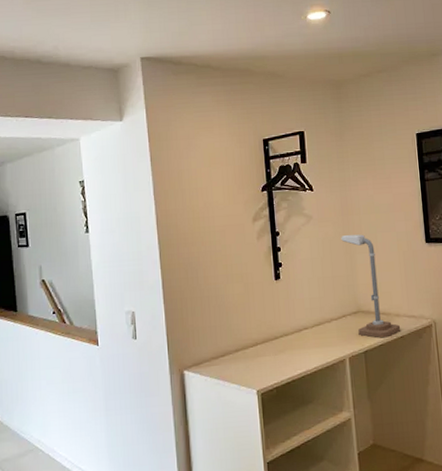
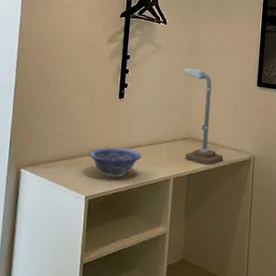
decorative bowl: none [253,333,310,367] -> present [89,147,141,178]

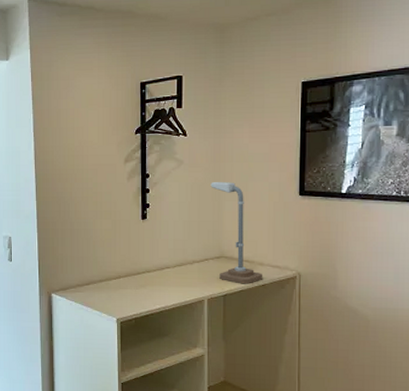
decorative bowl: present [89,147,141,178] -> none [116,270,171,300]

